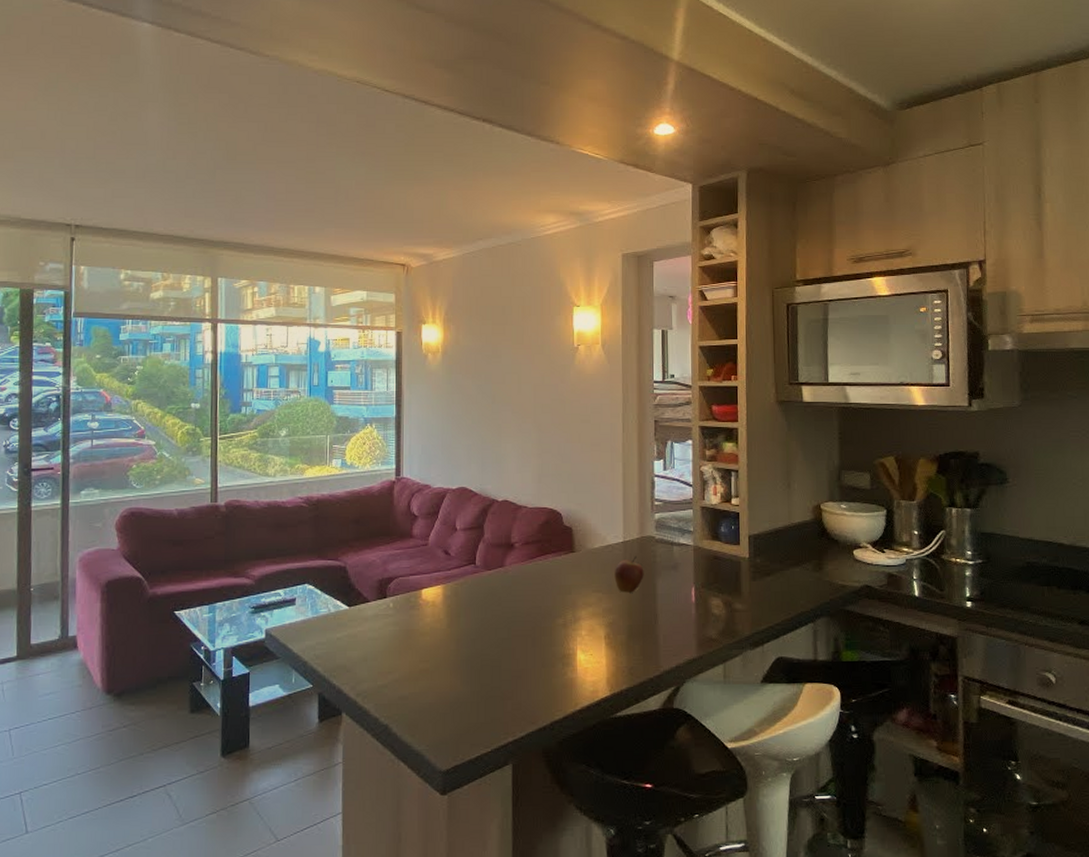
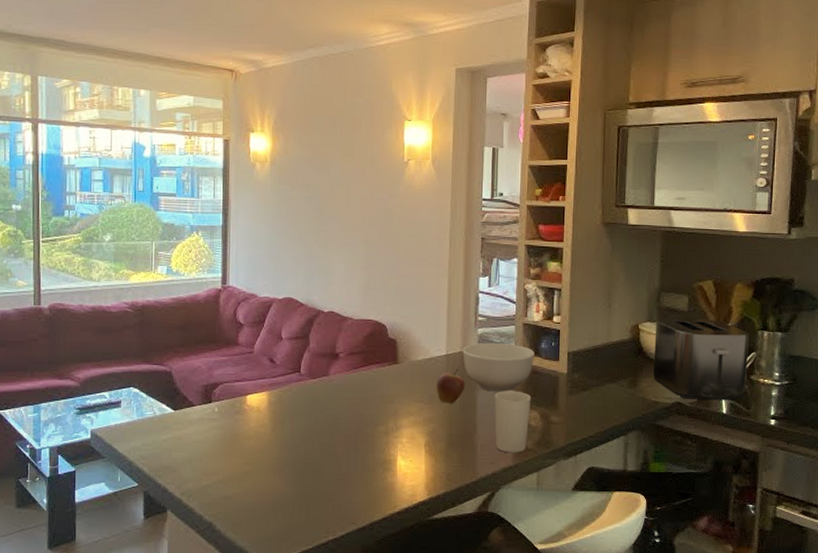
bowl: none [640,527,714,579] -> present [462,342,534,392]
cup: none [675,577,713,644] -> present [494,391,531,453]
toaster: none [837,496,938,582] -> present [653,317,750,400]

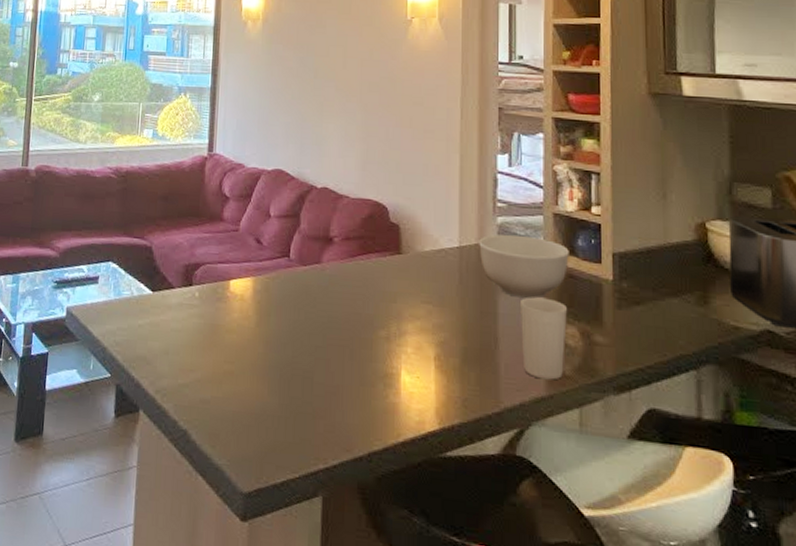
fruit: present [436,368,465,403] -> none [447,265,483,308]

